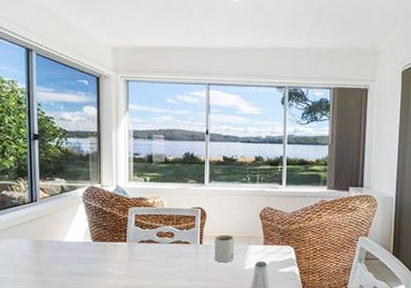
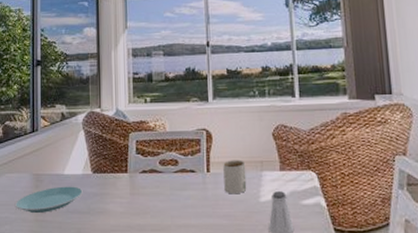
plate: none [15,252,83,275] -> present [14,186,83,214]

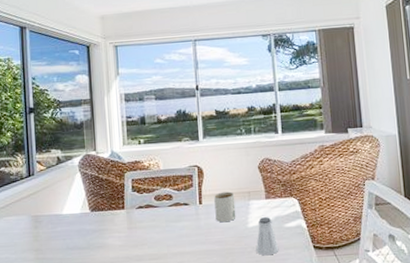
plate: present [14,186,83,214] -> none [14,224,82,253]

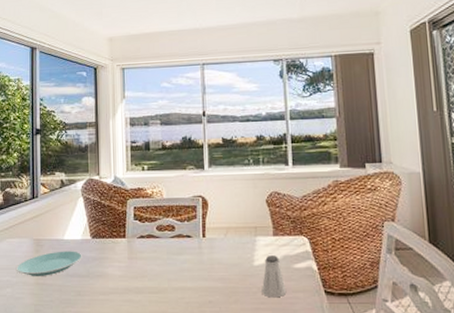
plate: none [14,224,82,253] -> present [15,251,82,277]
mug: present [214,191,236,223] -> none [218,225,241,259]

